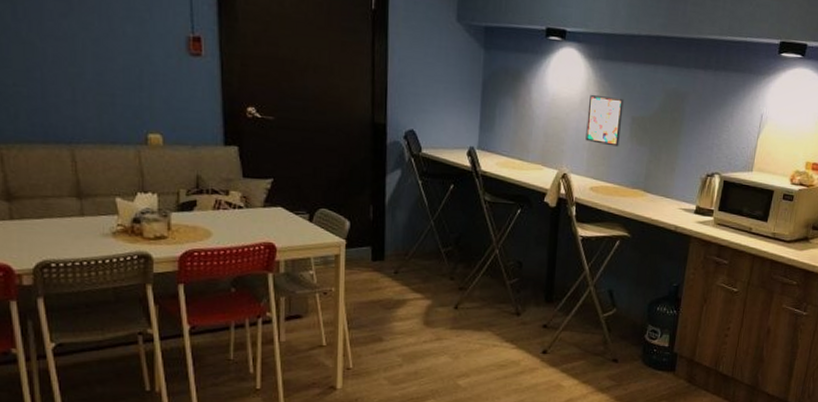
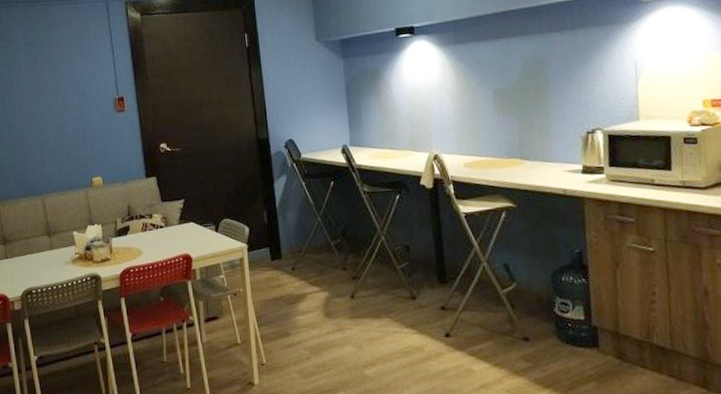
wall art: present [585,94,624,147] -> none [447,75,486,122]

